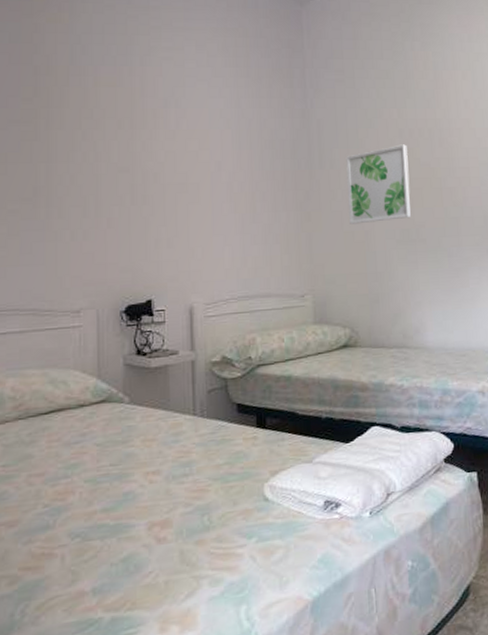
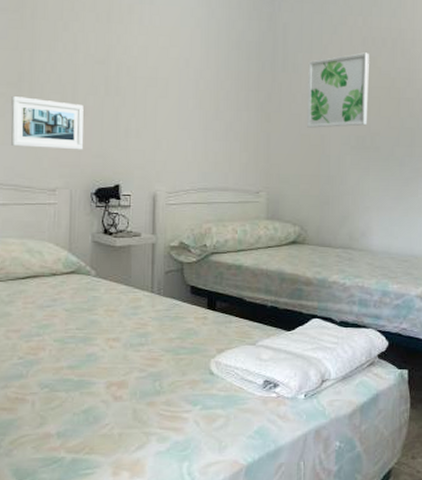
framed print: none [26,213,110,267] -> present [10,96,84,150]

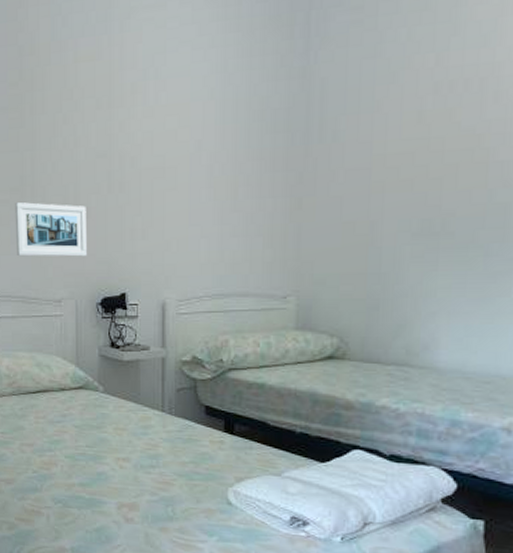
wall art: present [307,52,369,128] -> none [351,103,443,213]

